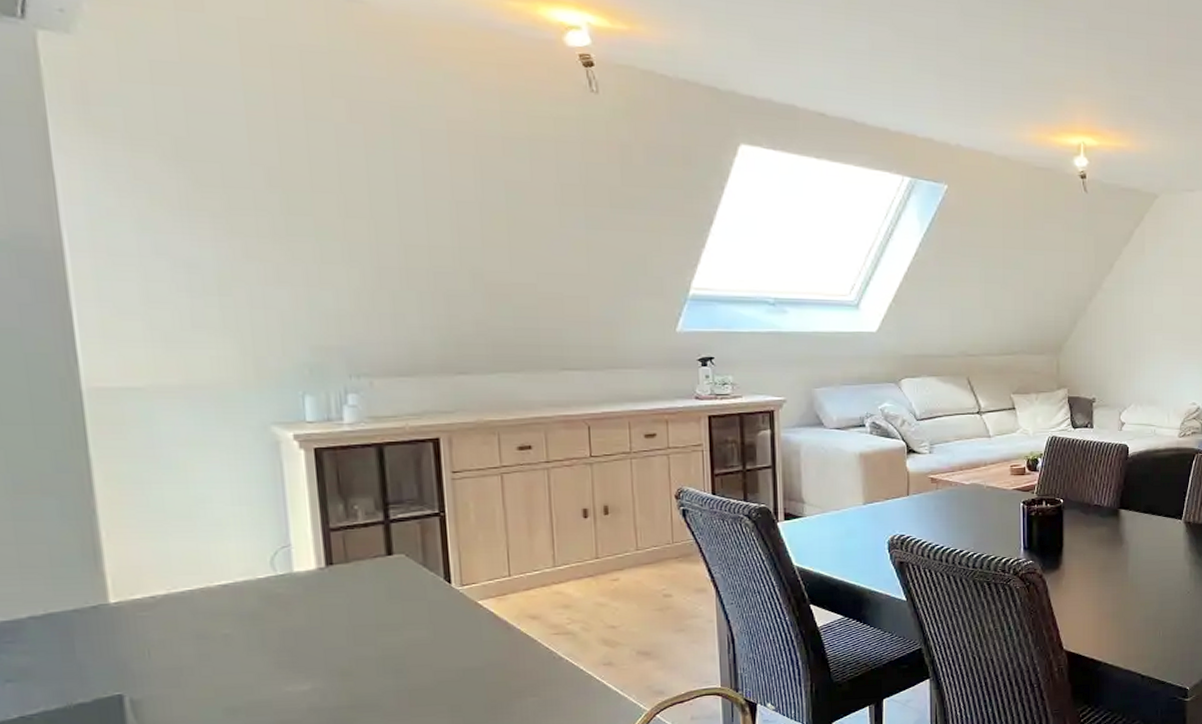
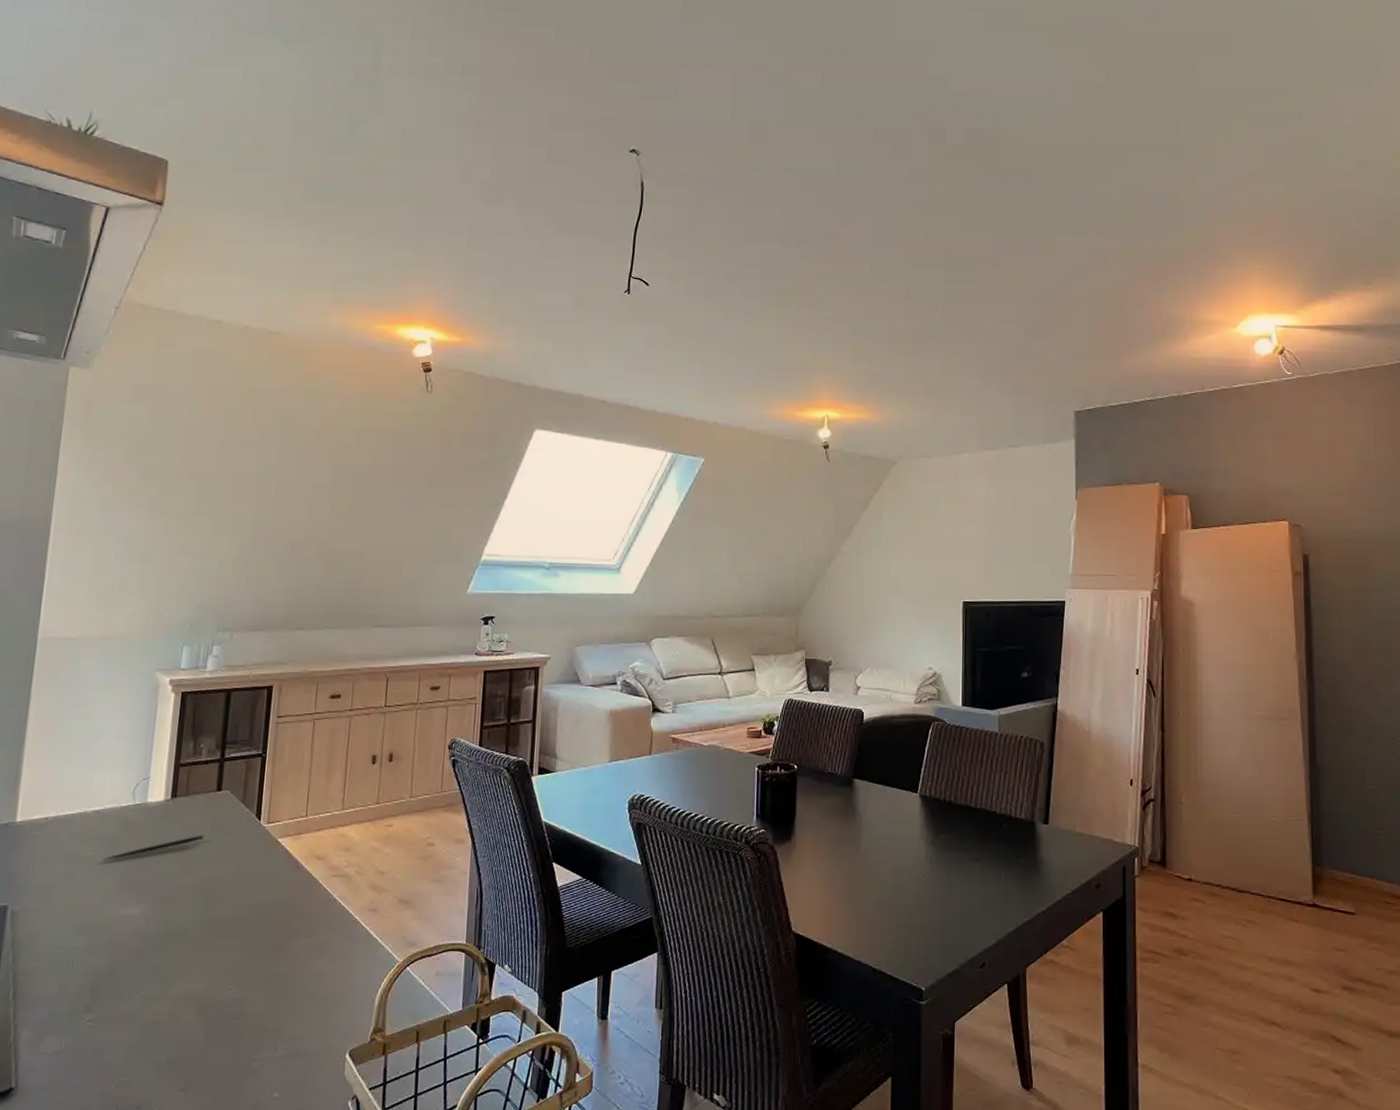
pen: none [245,602,379,638] -> present [102,835,204,861]

